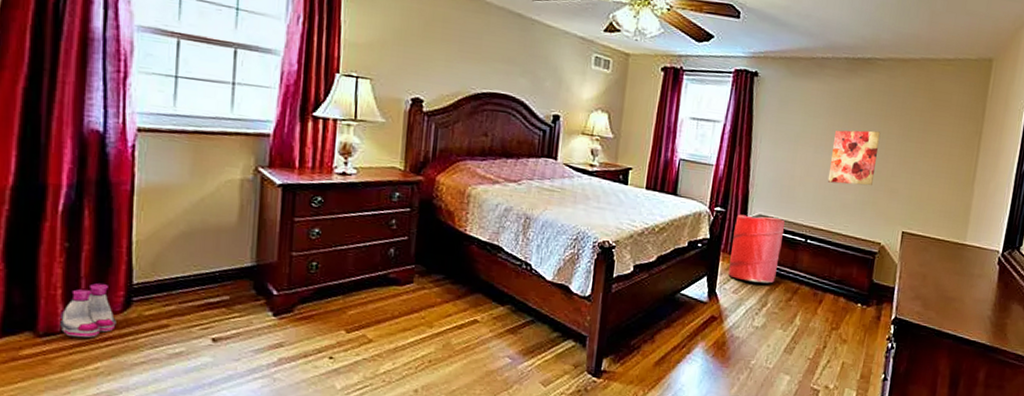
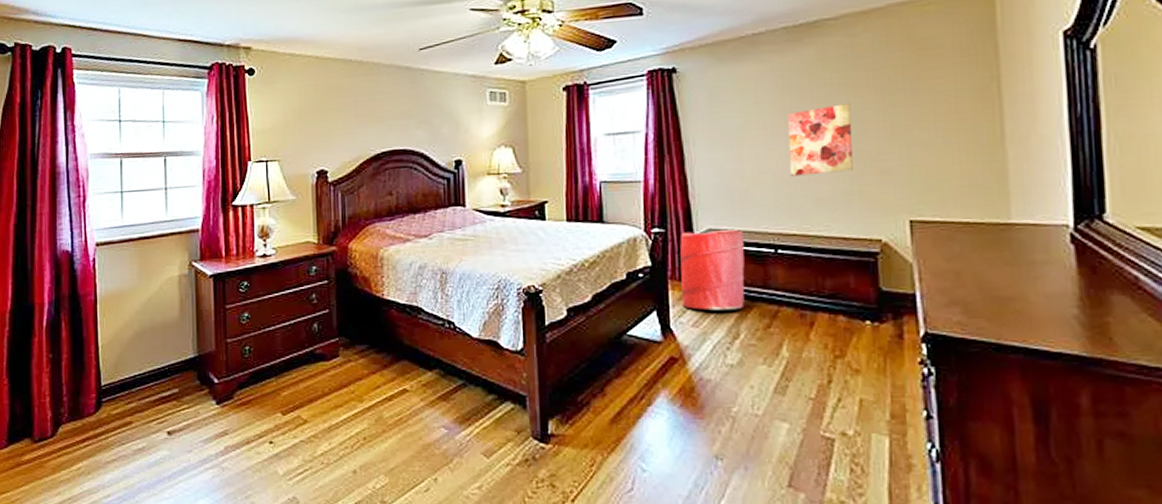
boots: present [59,282,116,338] -> none [48,387,91,439]

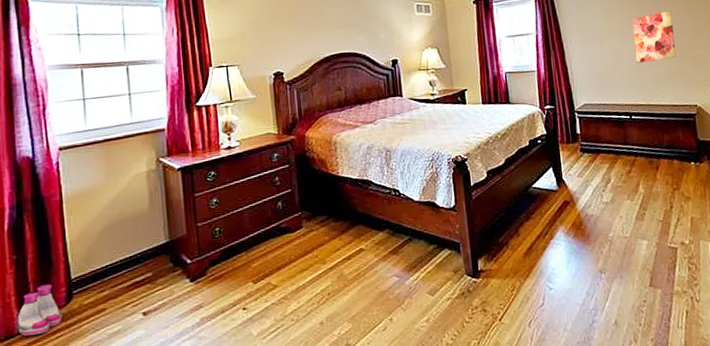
boots: none [48,387,91,439] -> present [15,283,62,336]
laundry hamper: present [680,229,745,311] -> none [565,103,612,164]

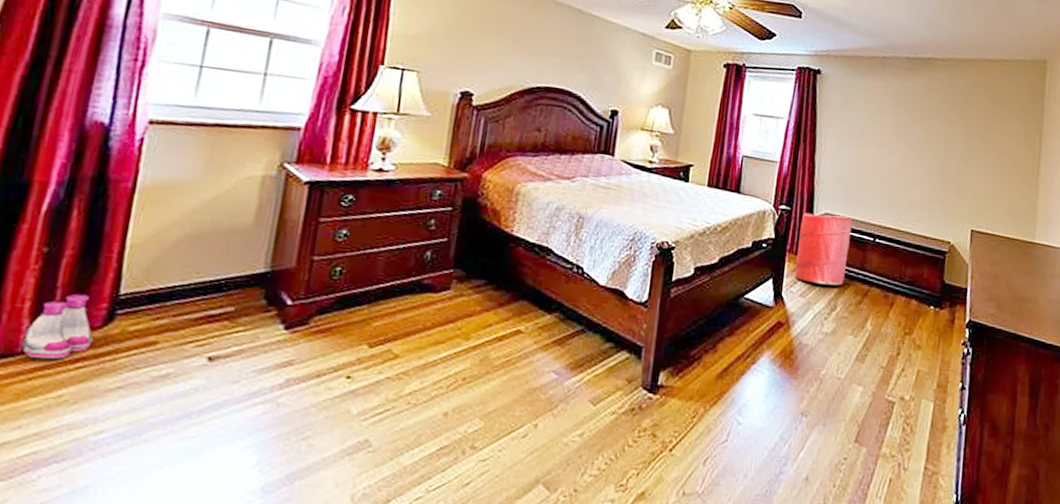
laundry hamper: none [565,103,612,164] -> present [795,212,852,286]
wall art: present [632,11,676,63] -> none [893,127,945,184]

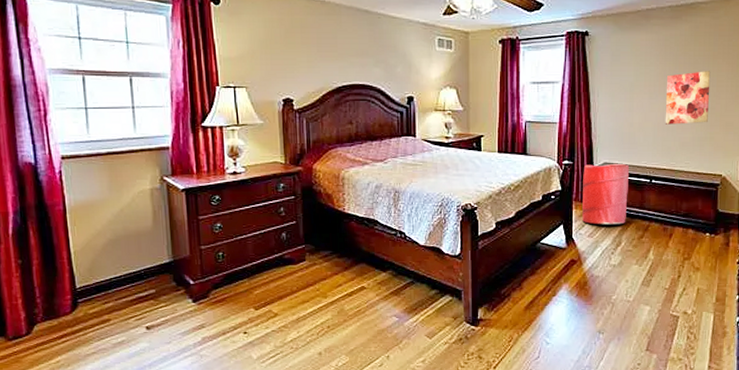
boots: present [22,293,94,359] -> none [22,290,68,337]
wall art: none [893,127,945,184] -> present [665,71,711,125]

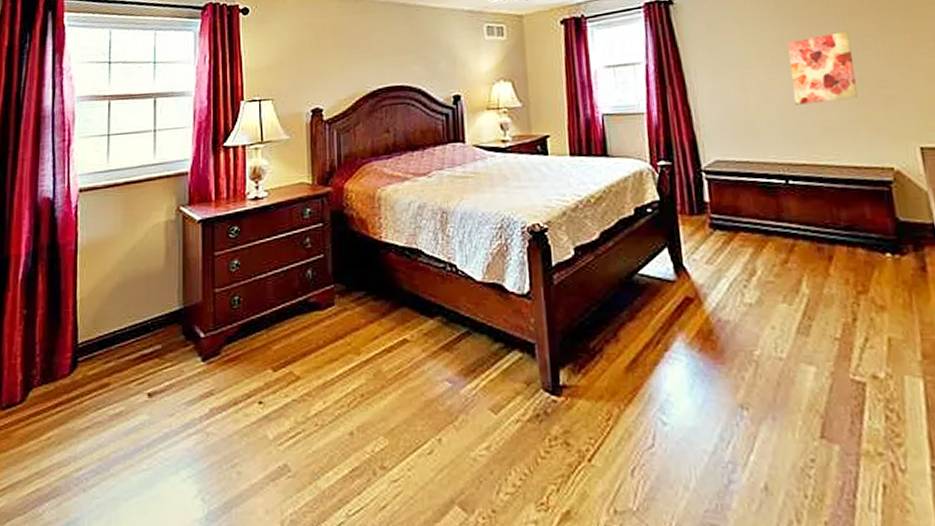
laundry hamper: present [582,163,629,225] -> none [687,160,759,246]

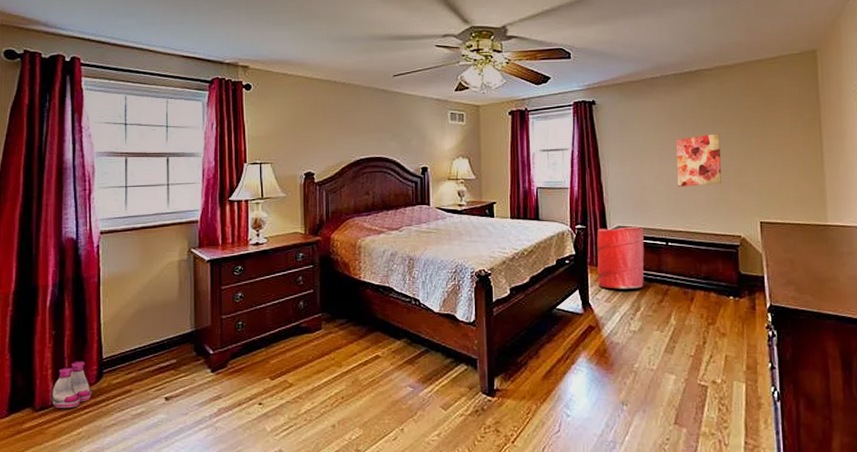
boots: none [18,346,65,405] -> present [50,360,92,408]
laundry hamper: none [687,160,759,246] -> present [597,226,644,289]

